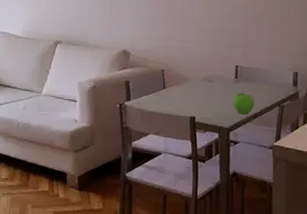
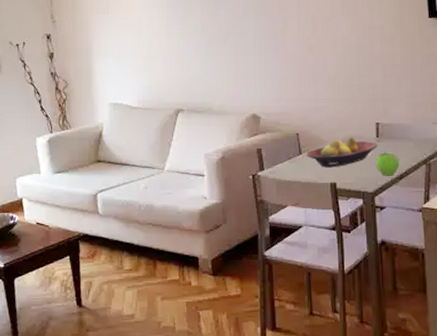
fruit bowl: none [169,76,236,103] -> present [305,136,378,168]

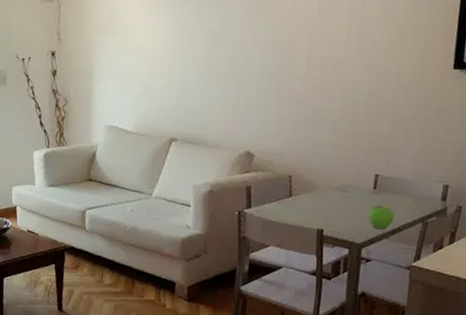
fruit bowl: present [305,136,378,168] -> none [295,185,374,214]

